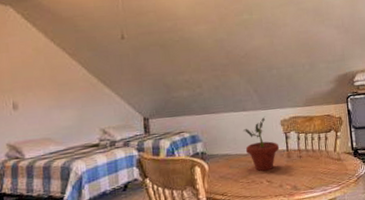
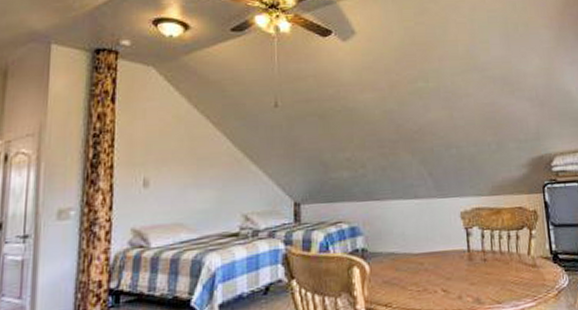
potted plant: present [243,116,280,171] -> none [414,206,459,277]

